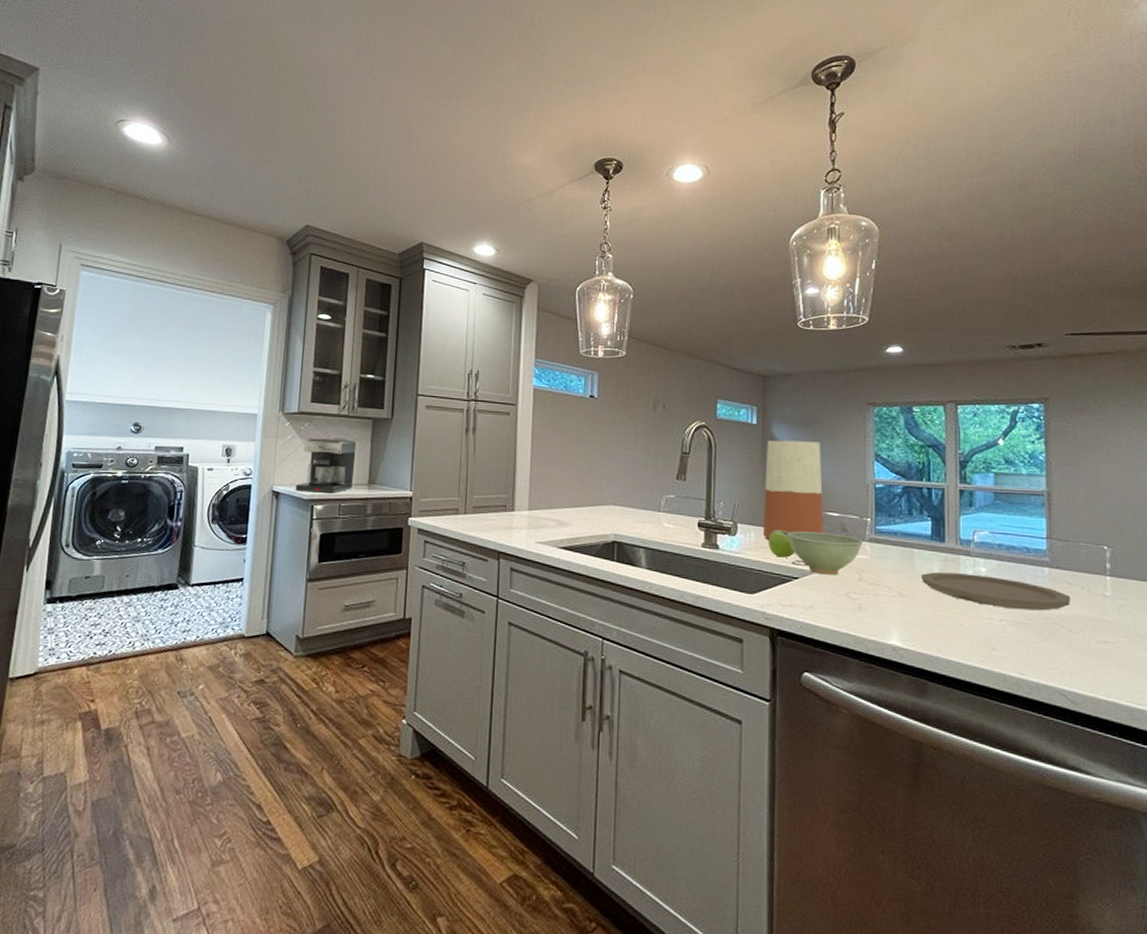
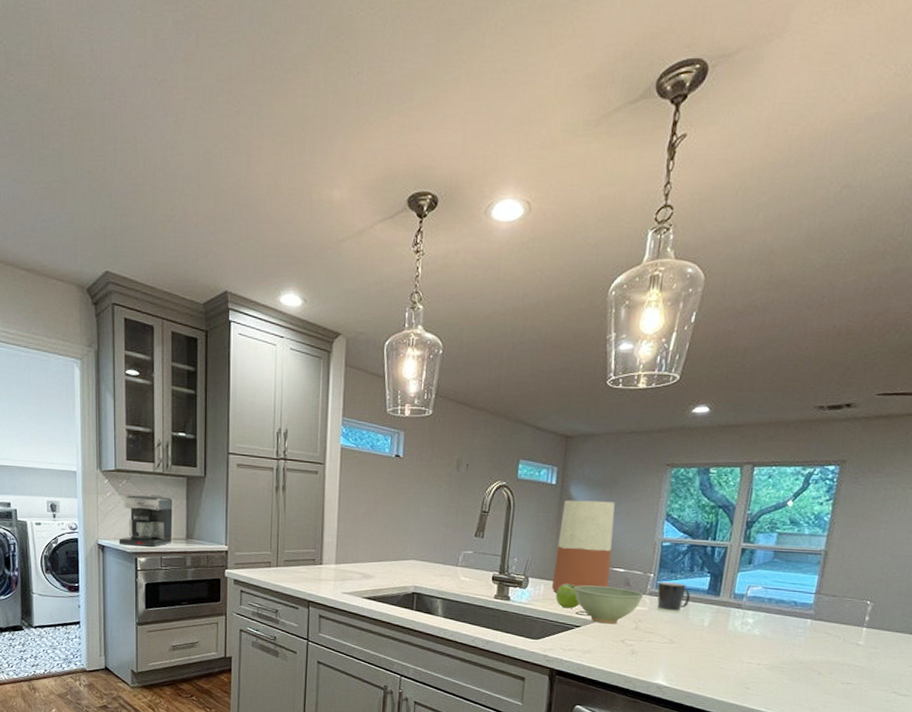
mug: none [877,527,913,562] -> present [656,582,690,613]
tray: present [922,572,1071,611] -> none [692,622,827,657]

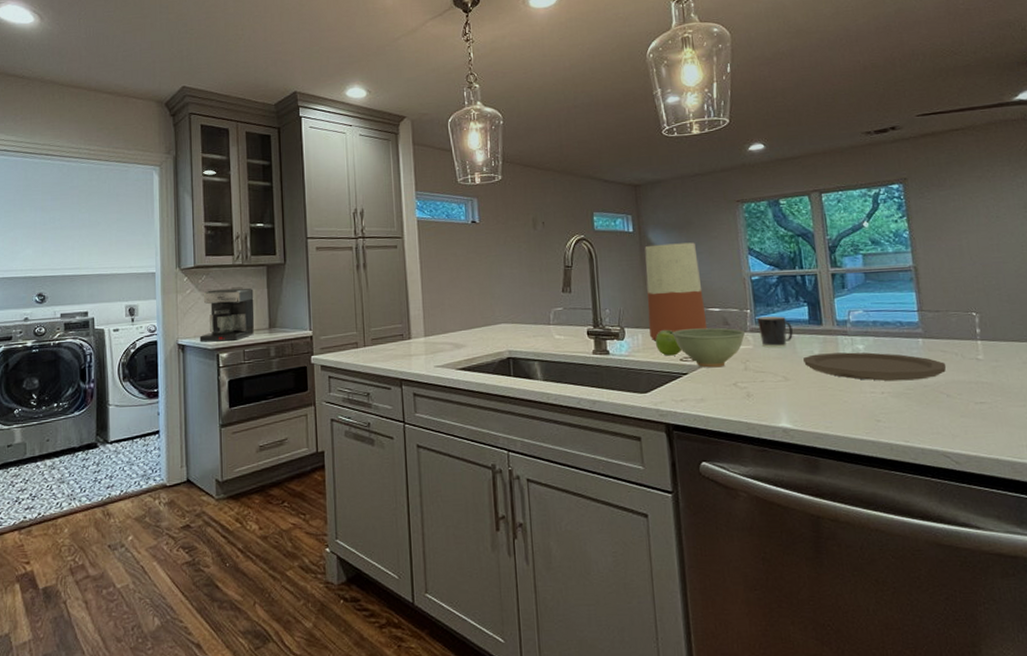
tray: none [692,622,827,657] -> present [803,352,947,381]

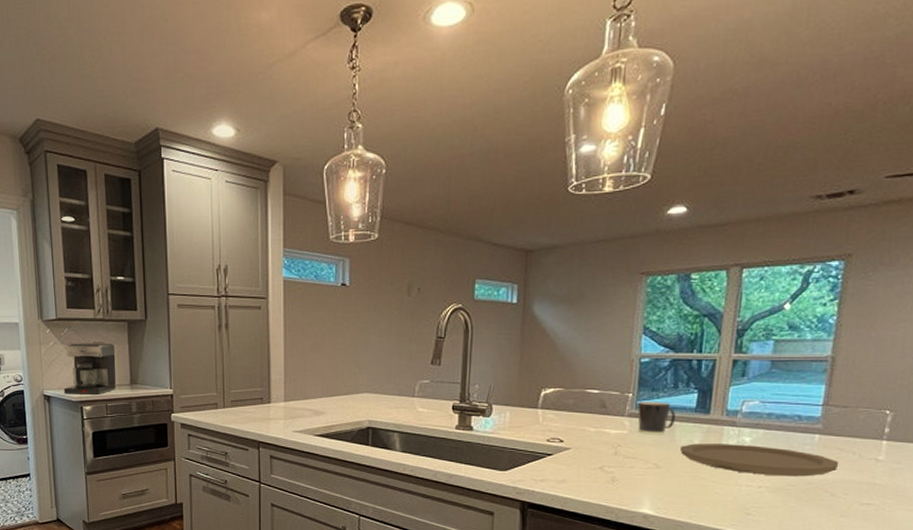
vase: present [644,242,708,341] -> none [519,318,585,420]
fruit: present [656,329,681,356] -> none [524,408,550,436]
bowl: present [672,327,746,368] -> none [542,410,623,450]

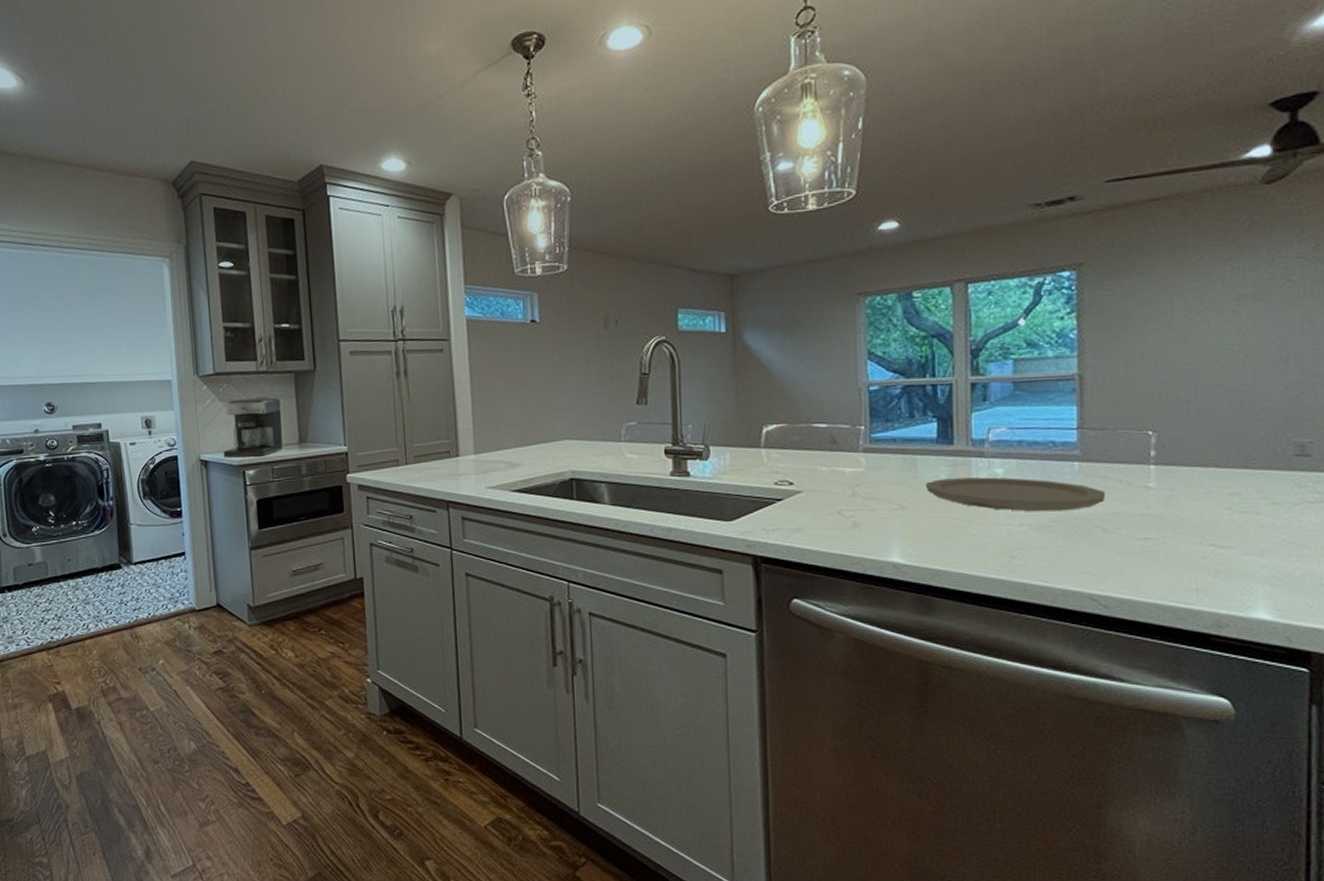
mug: present [637,402,676,435] -> none [872,433,916,472]

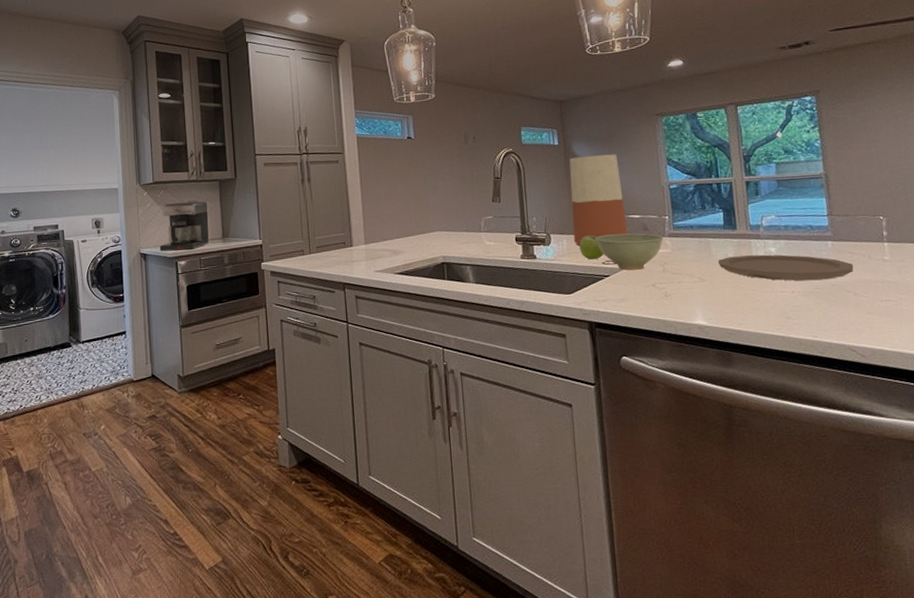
vase: none [738,345,810,462] -> present [569,154,628,246]
fruit: none [746,448,777,479] -> present [579,235,604,260]
bowl: none [766,446,857,493] -> present [595,233,664,270]

